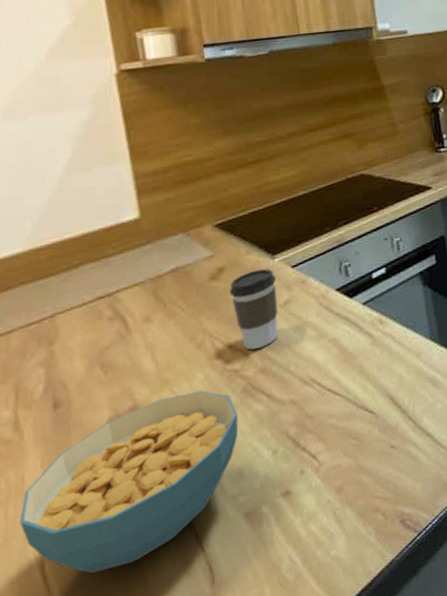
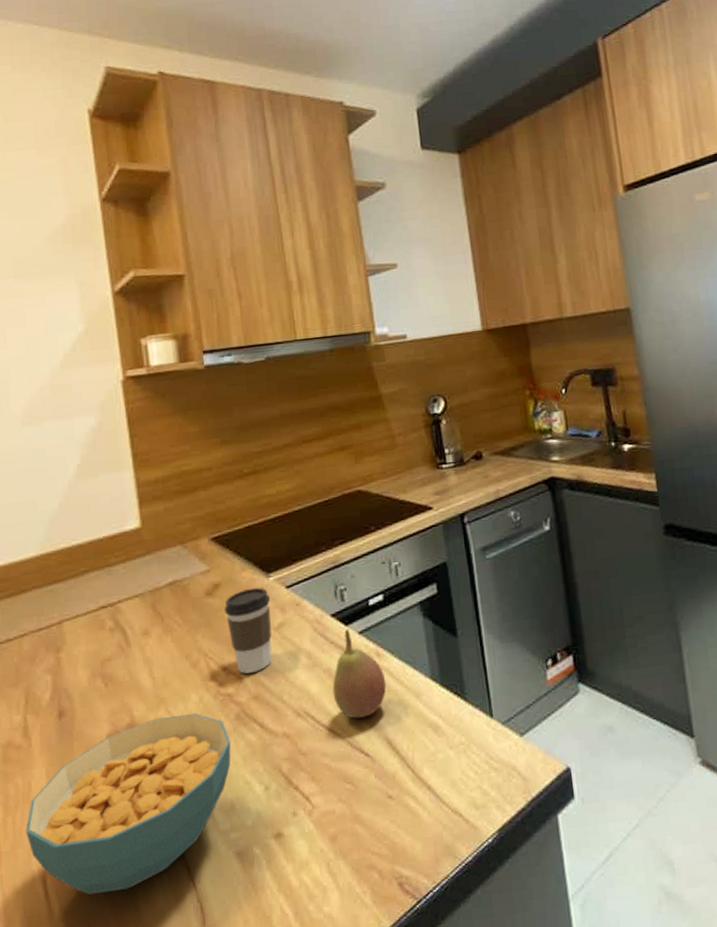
fruit: none [338,301,389,381] -> present [332,629,387,719]

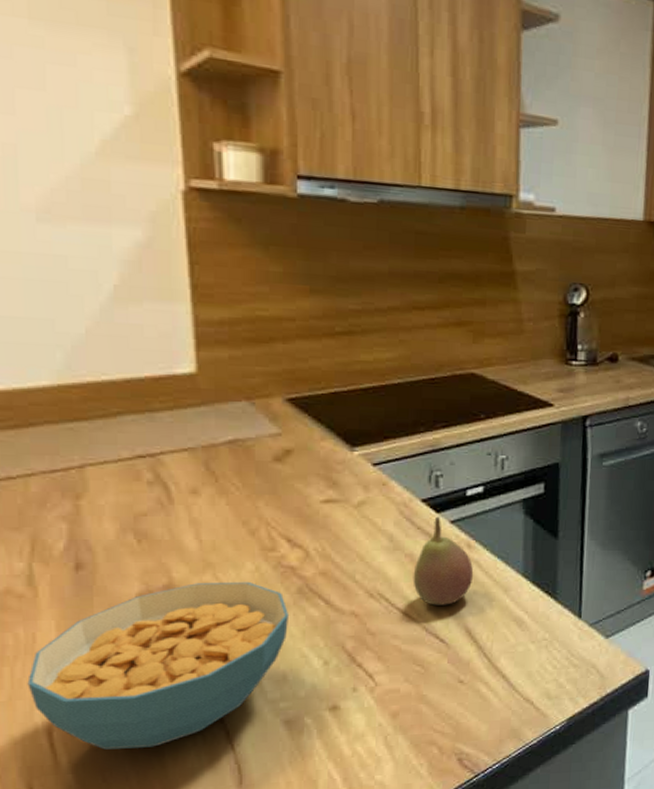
coffee cup: present [224,587,272,674] -> none [294,460,352,548]

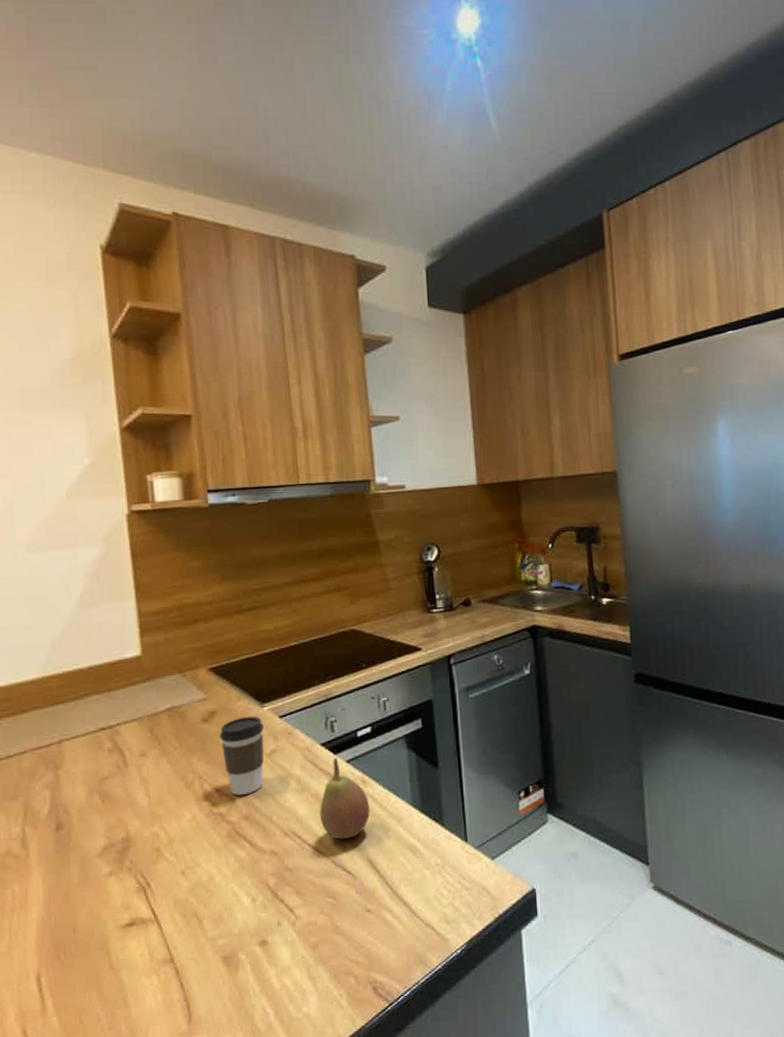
cereal bowl: present [27,581,288,750] -> none [22,829,221,993]
coffee cup: none [294,460,352,548] -> present [219,716,264,795]

